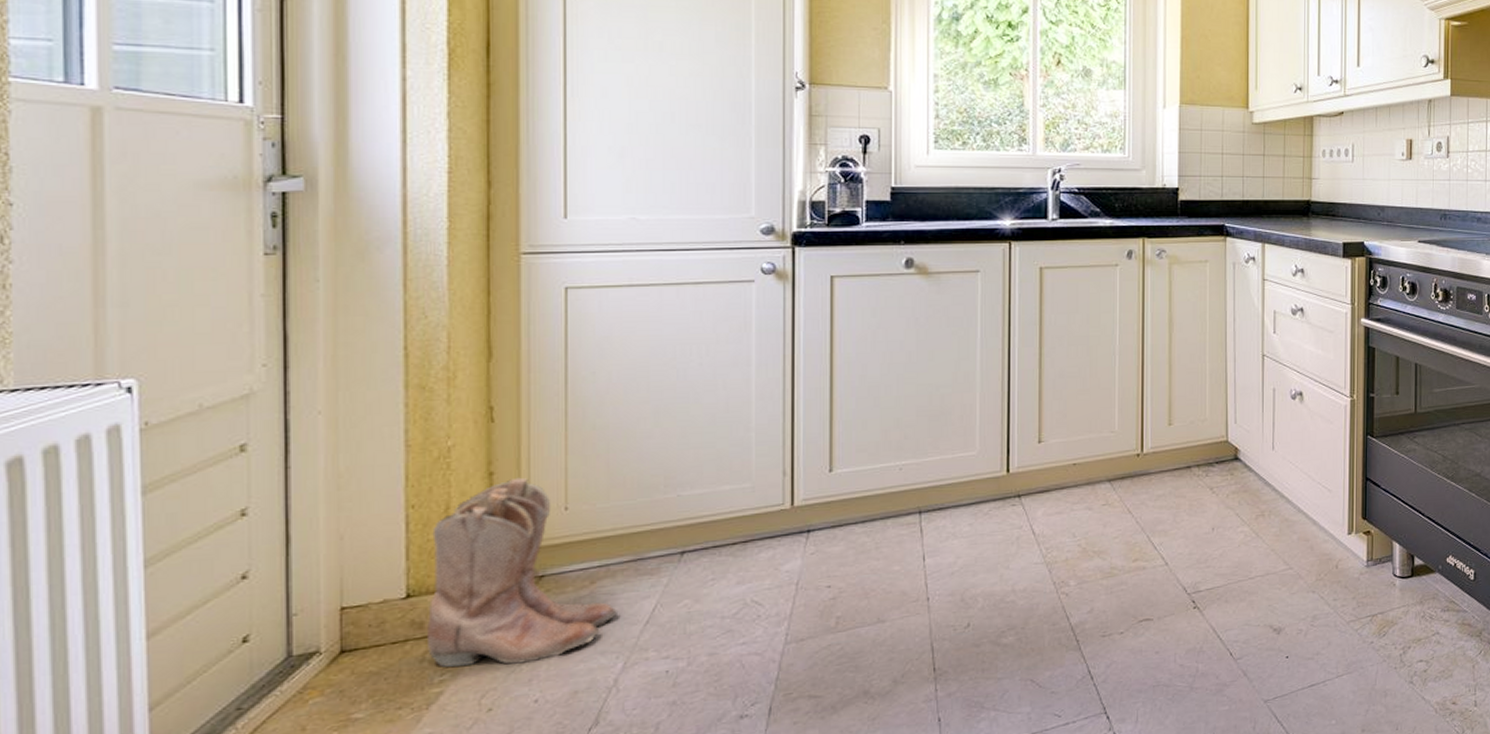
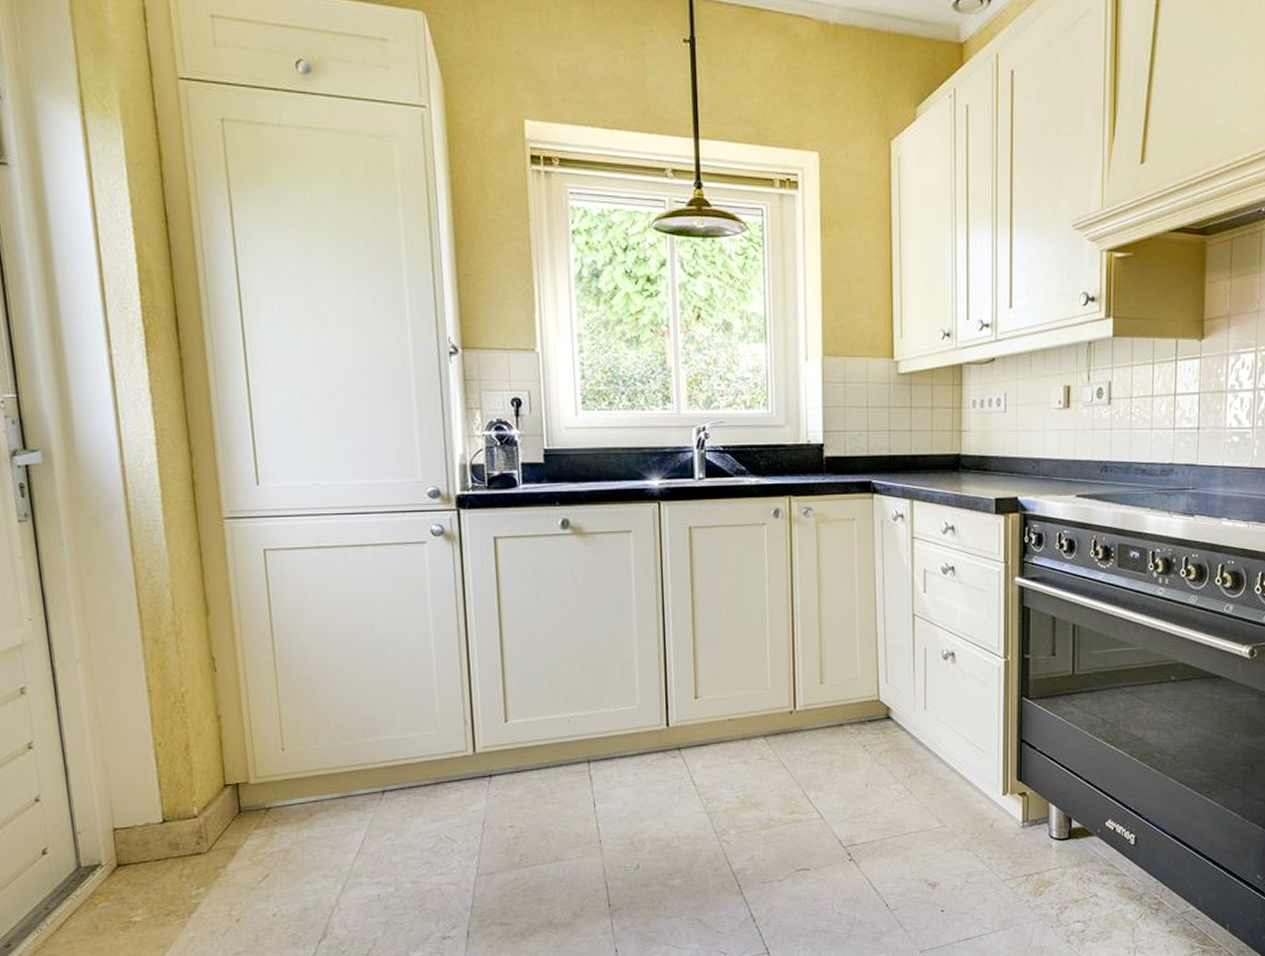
boots: present [428,477,619,668] -> none [177,721,335,883]

